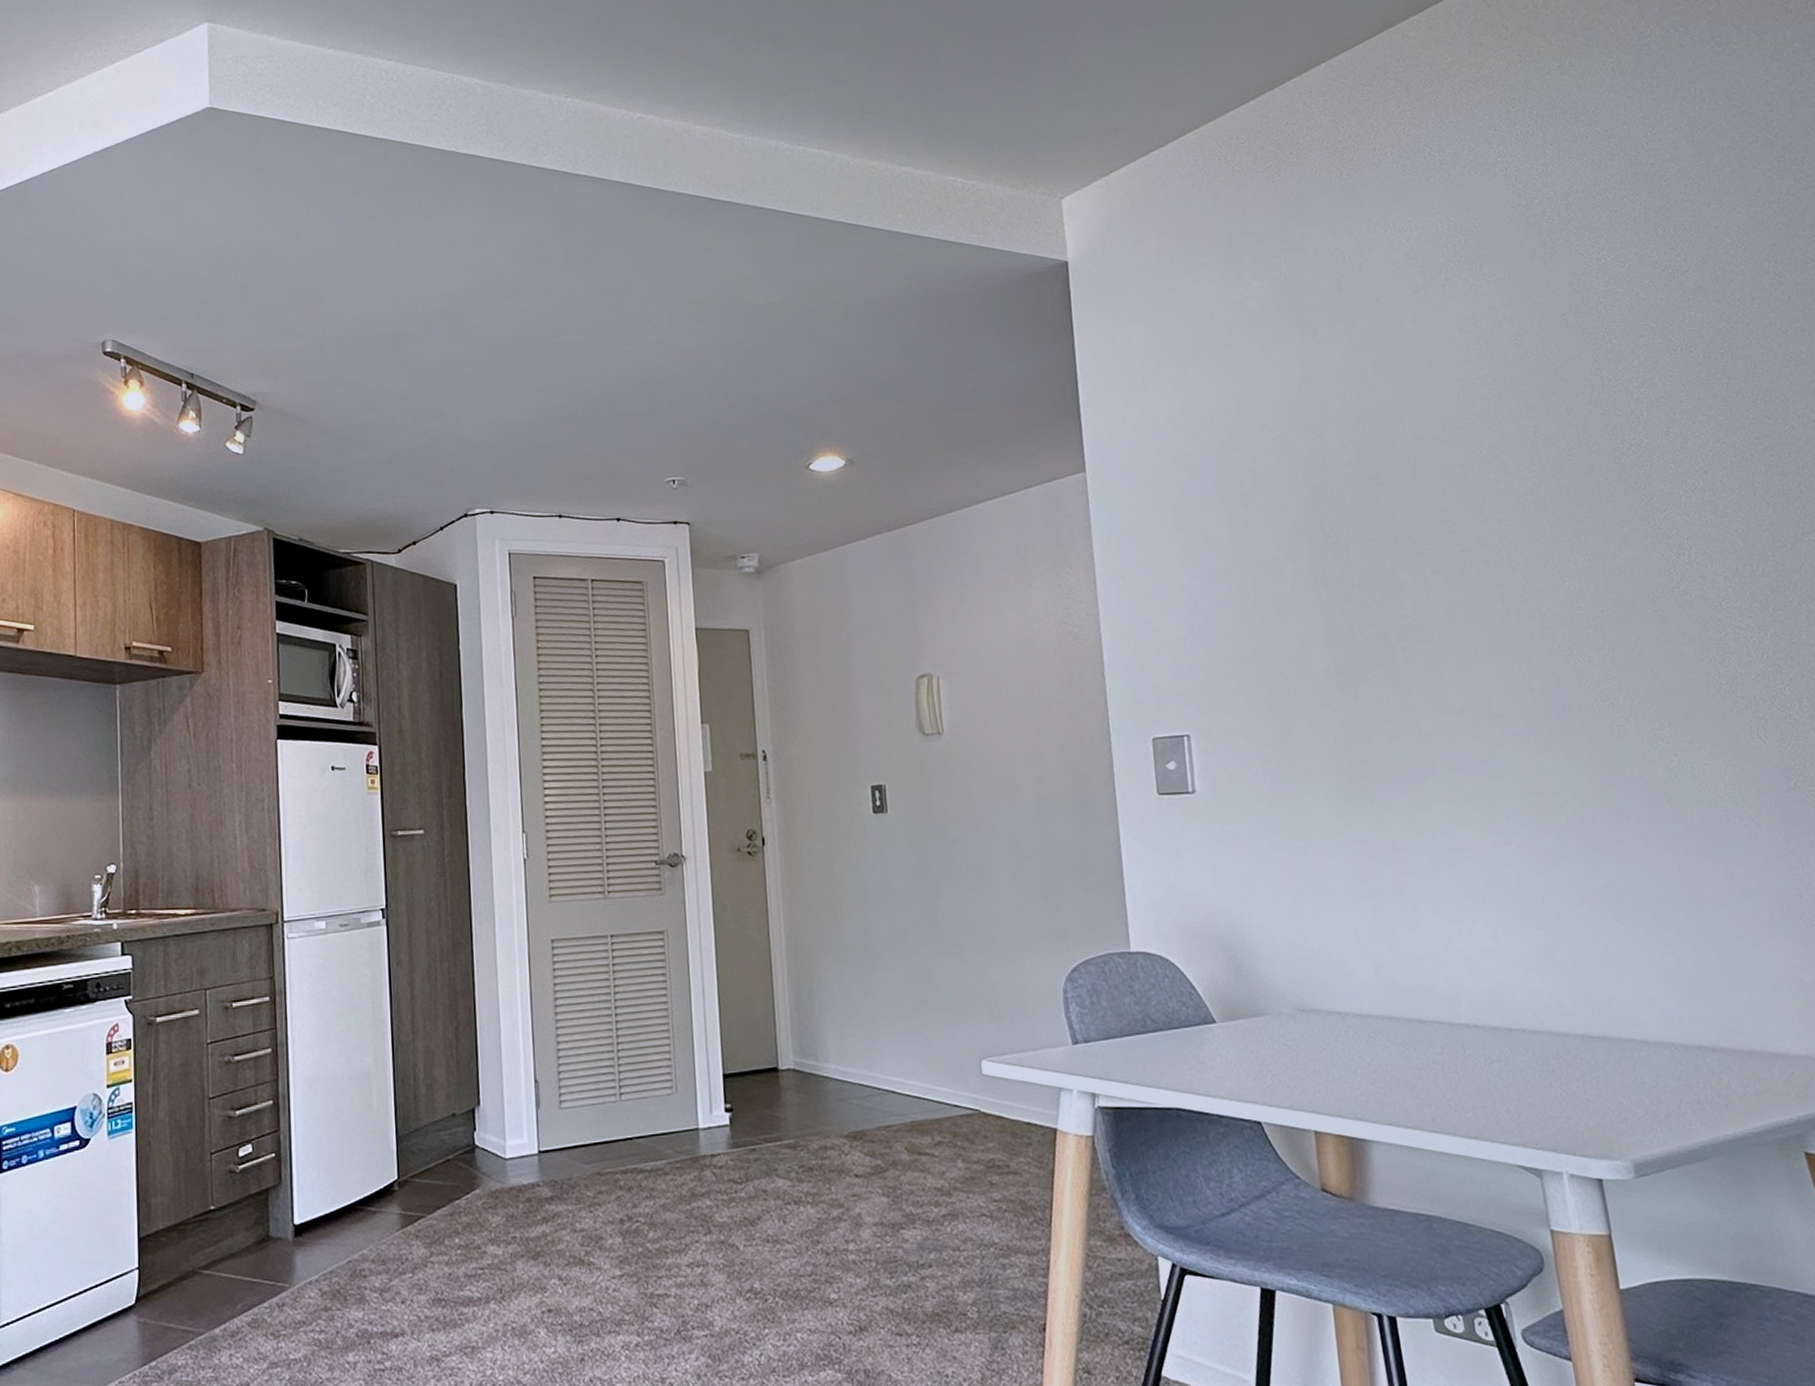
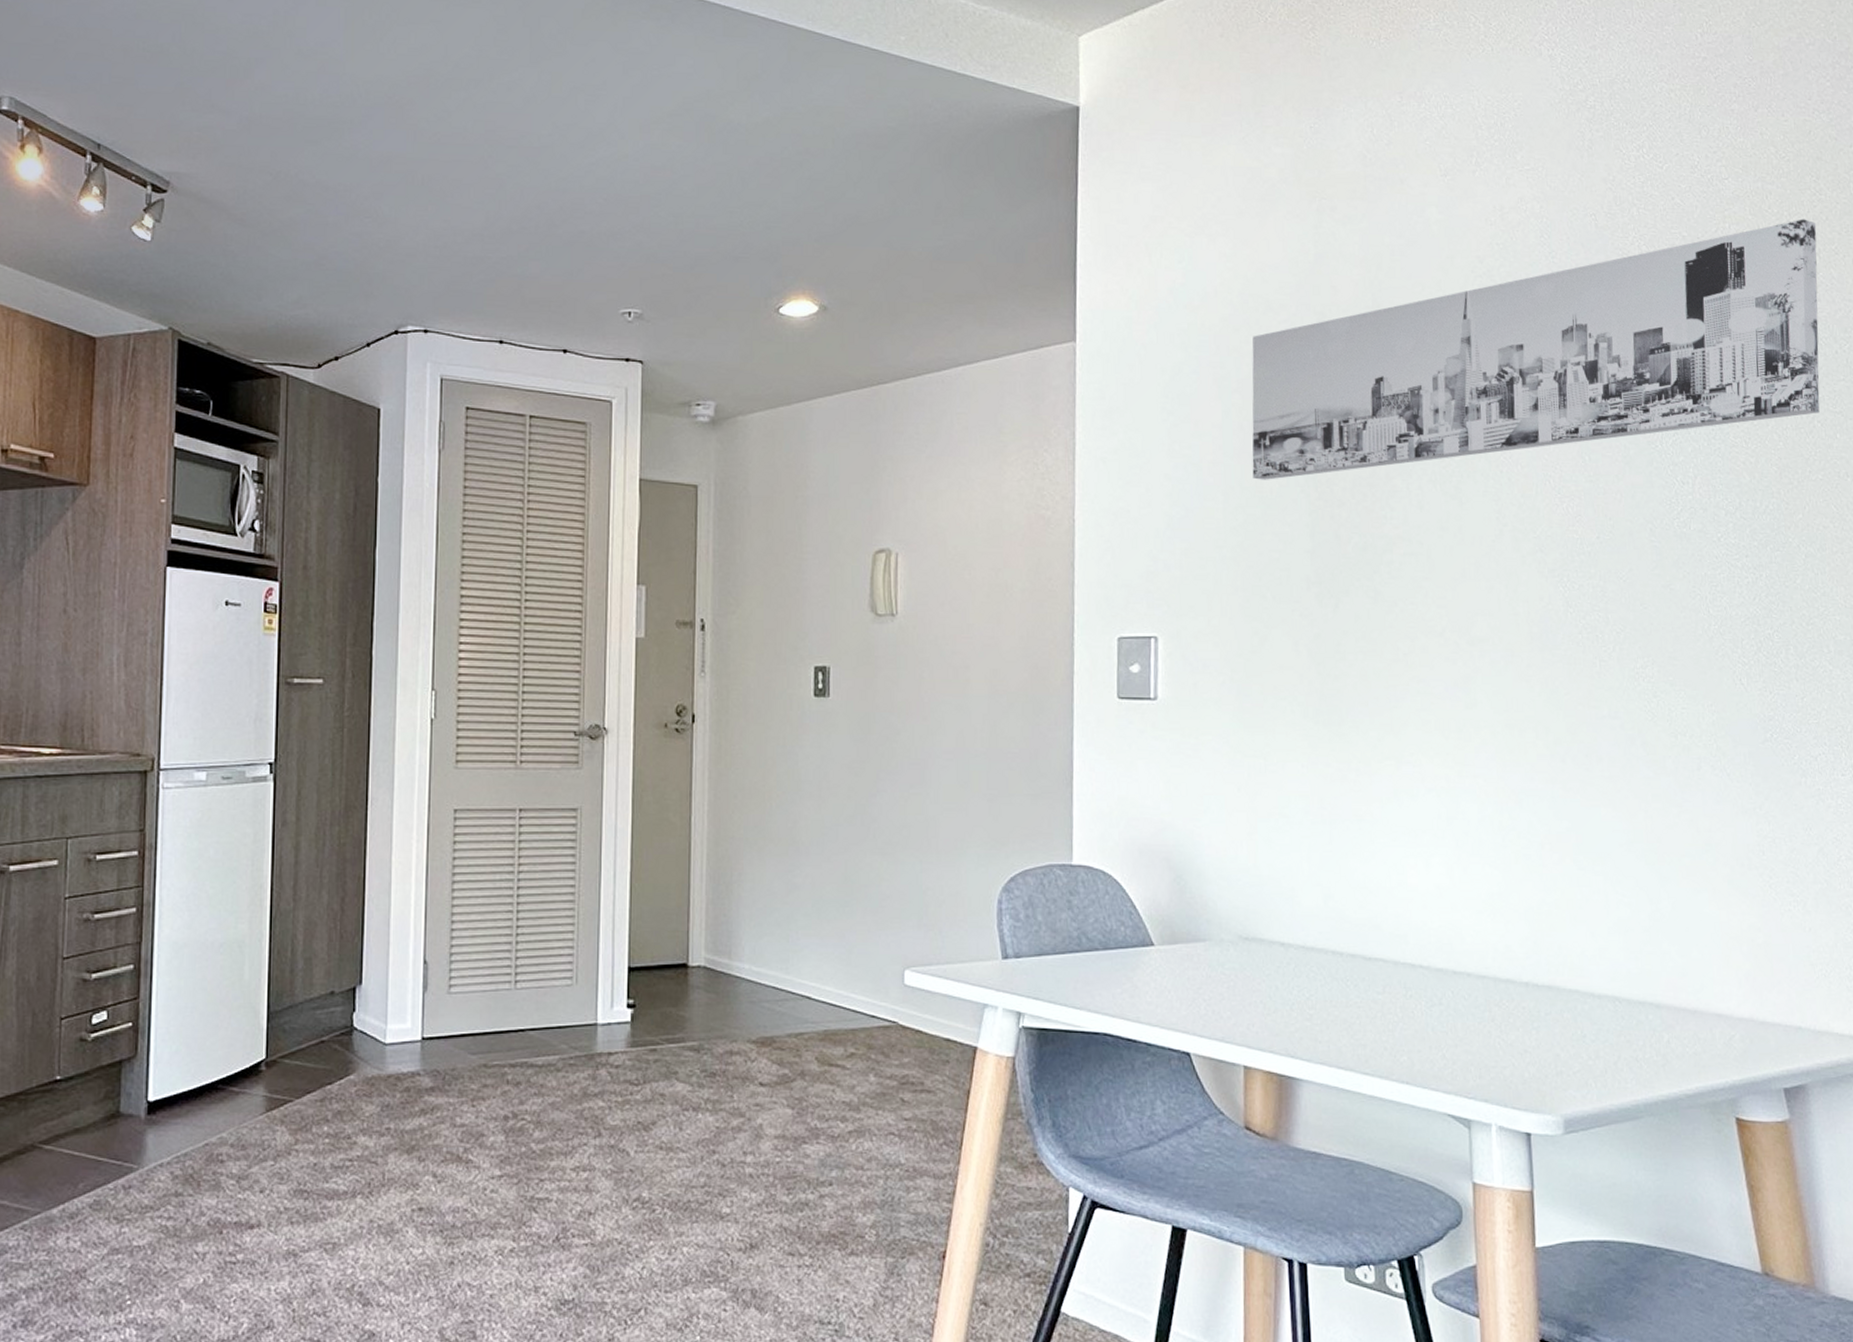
wall art: none [1251,301,1805,584] -> present [1252,219,1820,480]

